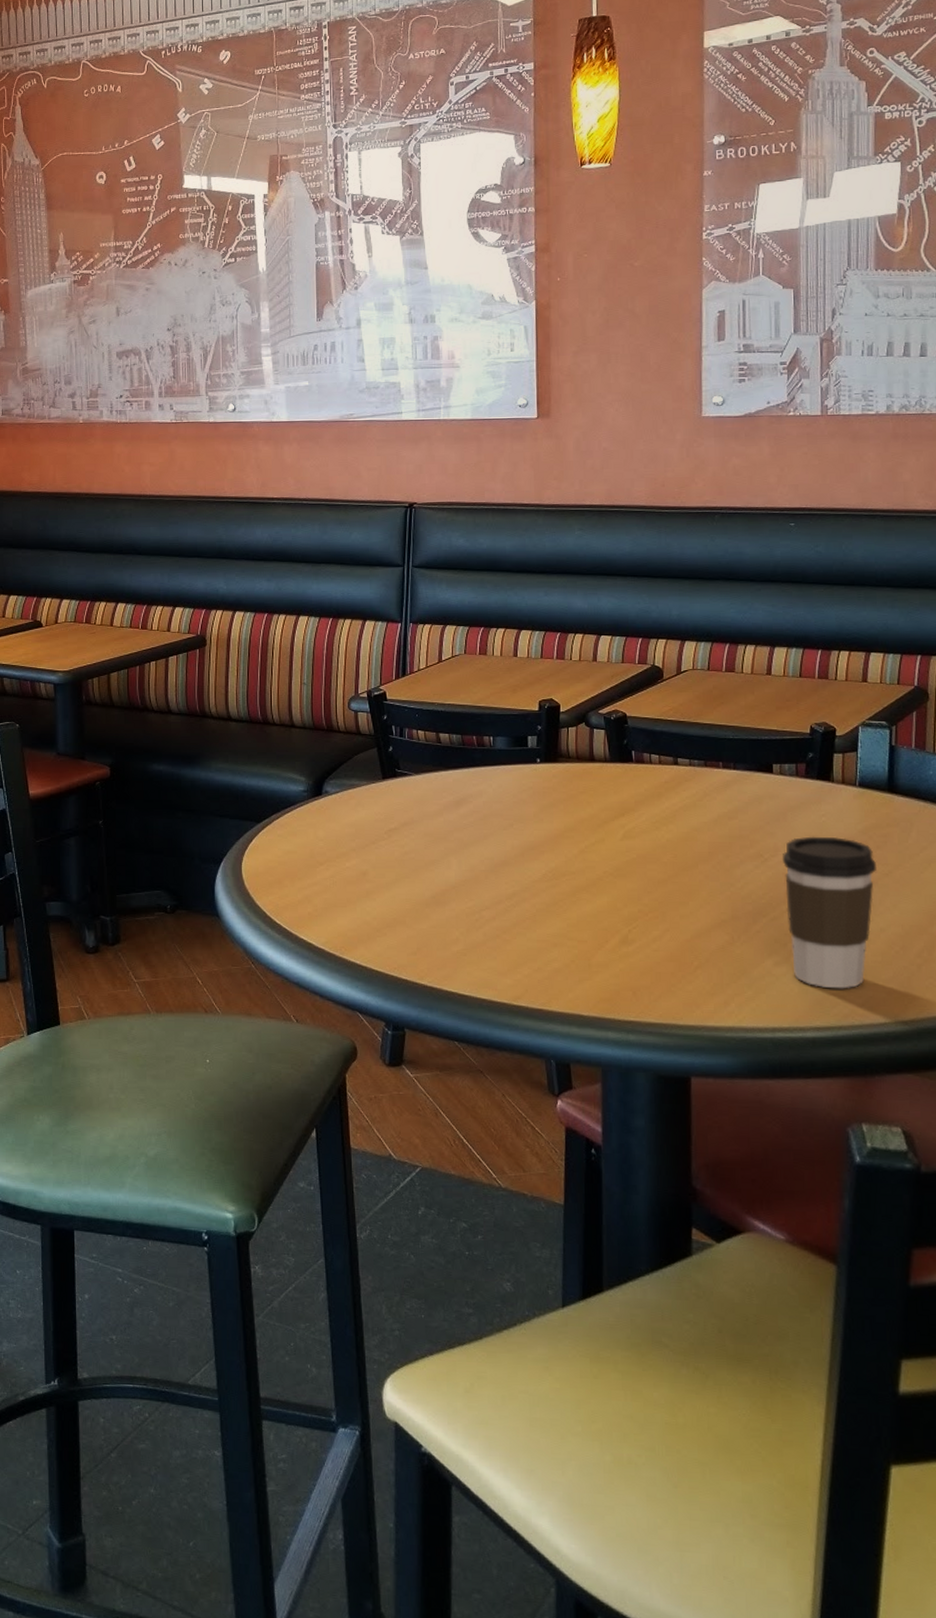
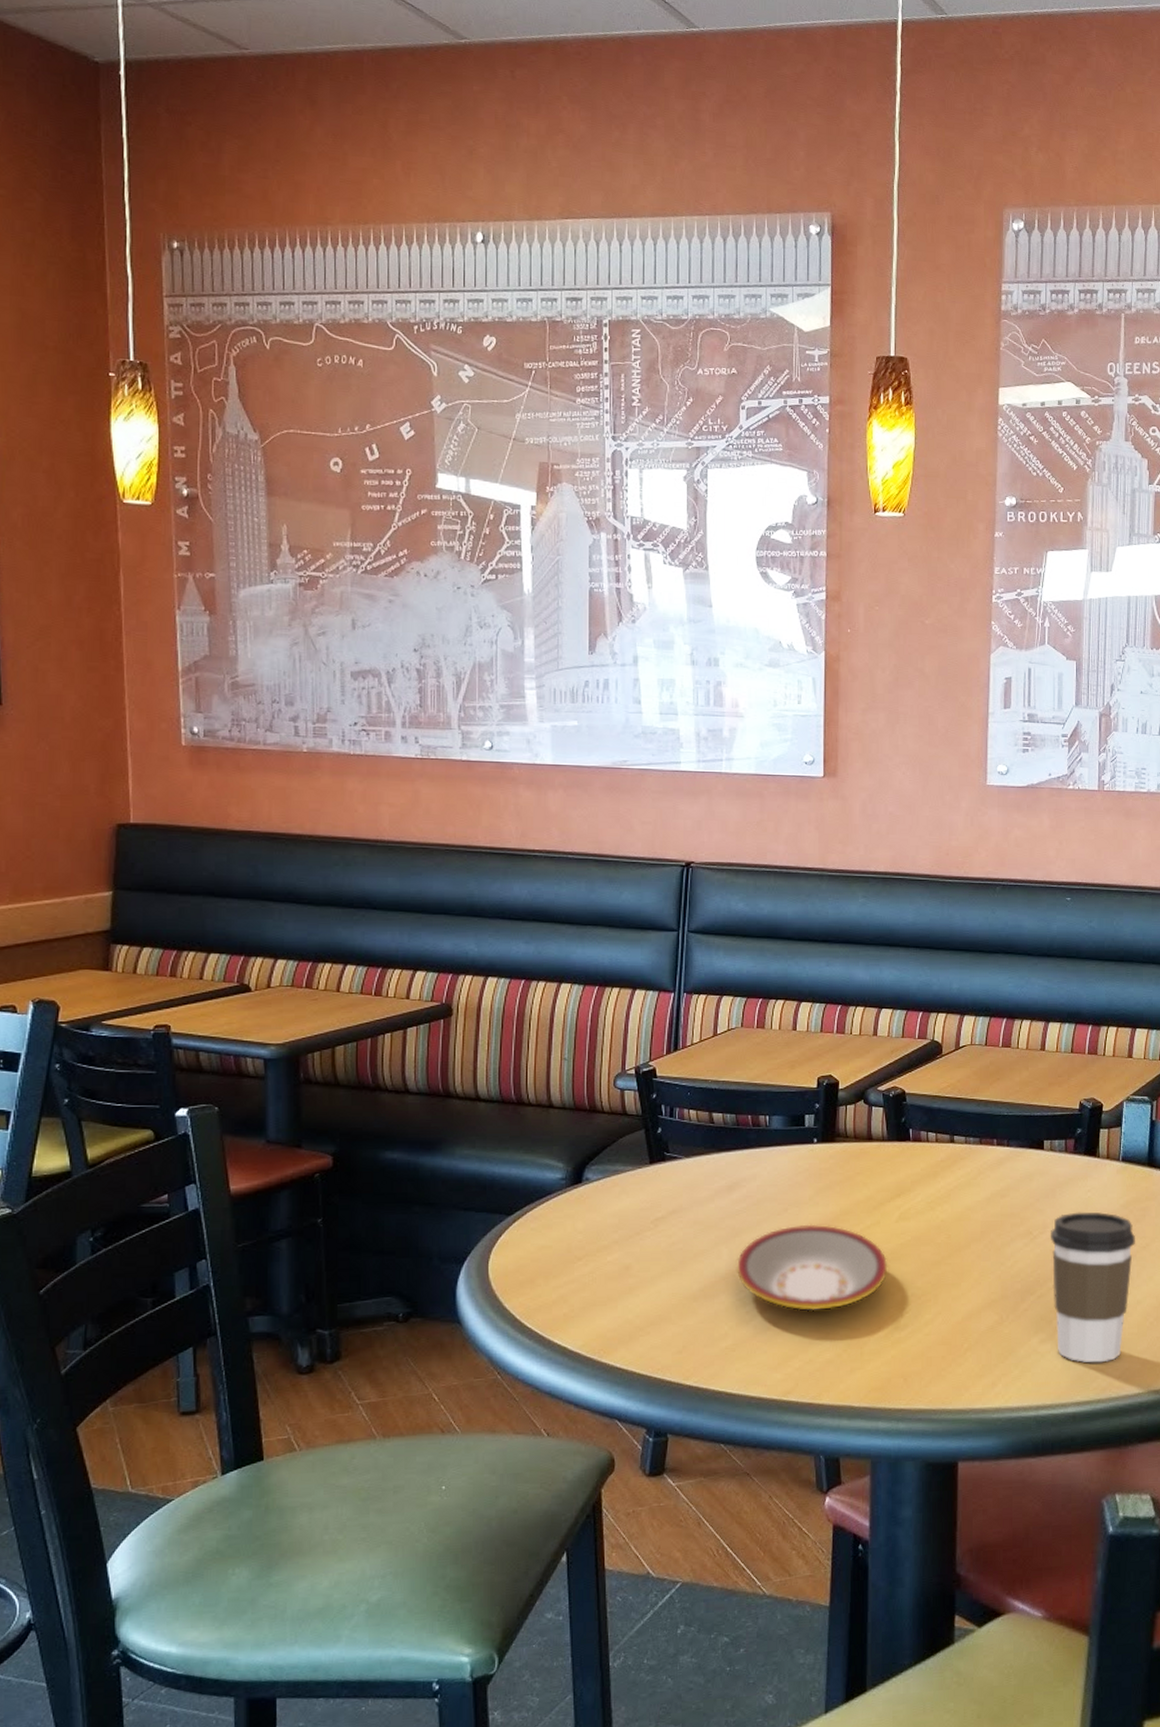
plate: none [466,839,614,922] -> present [737,1224,888,1312]

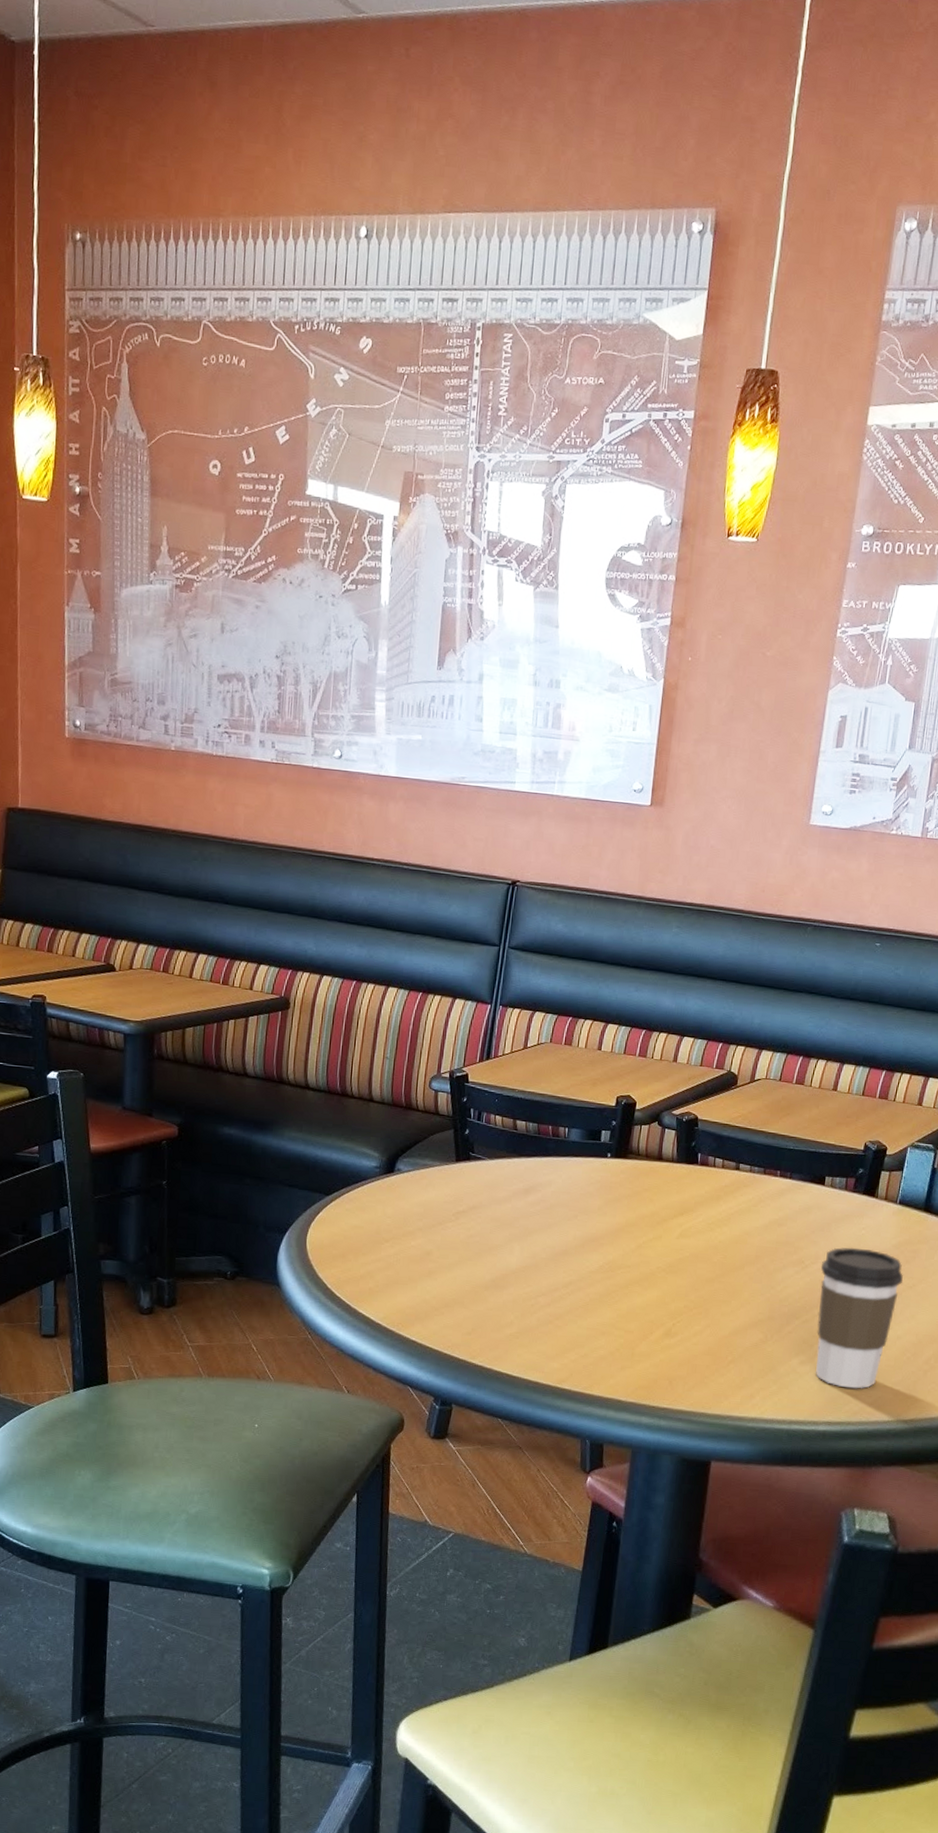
plate: present [737,1224,888,1312] -> none [526,1231,665,1311]

